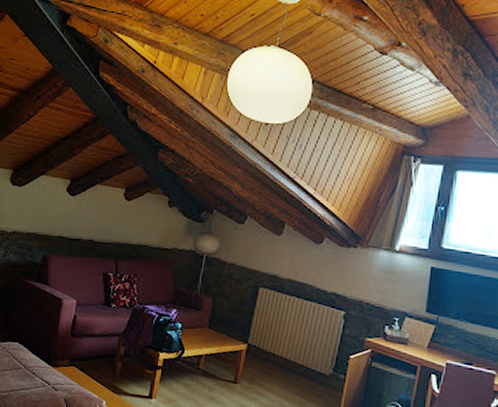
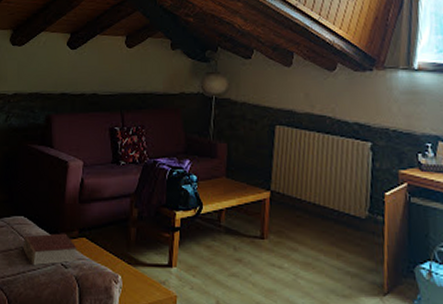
book: none [17,359,67,386] -> present [22,233,77,265]

